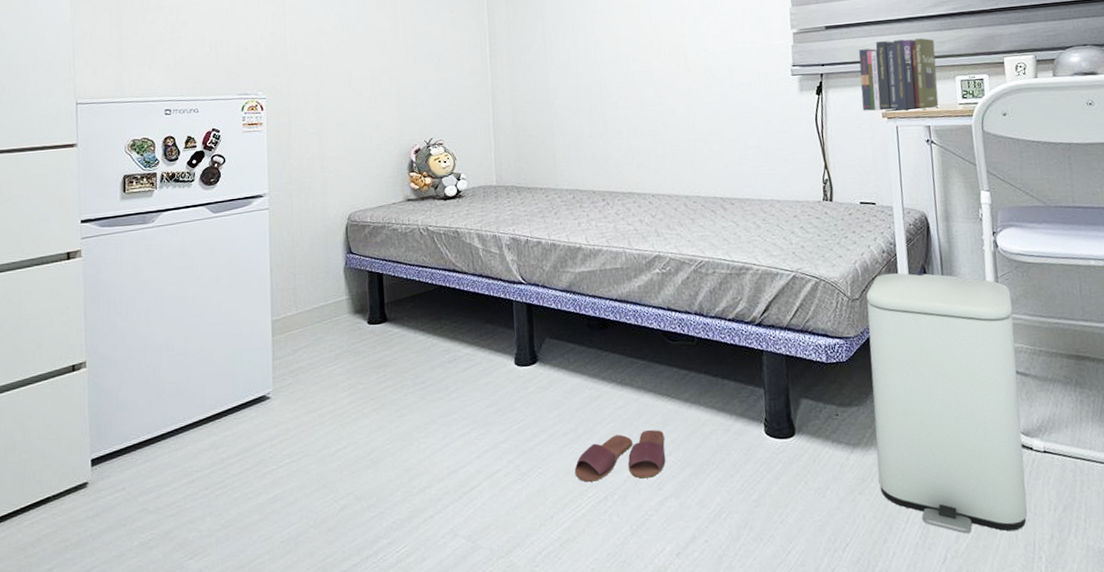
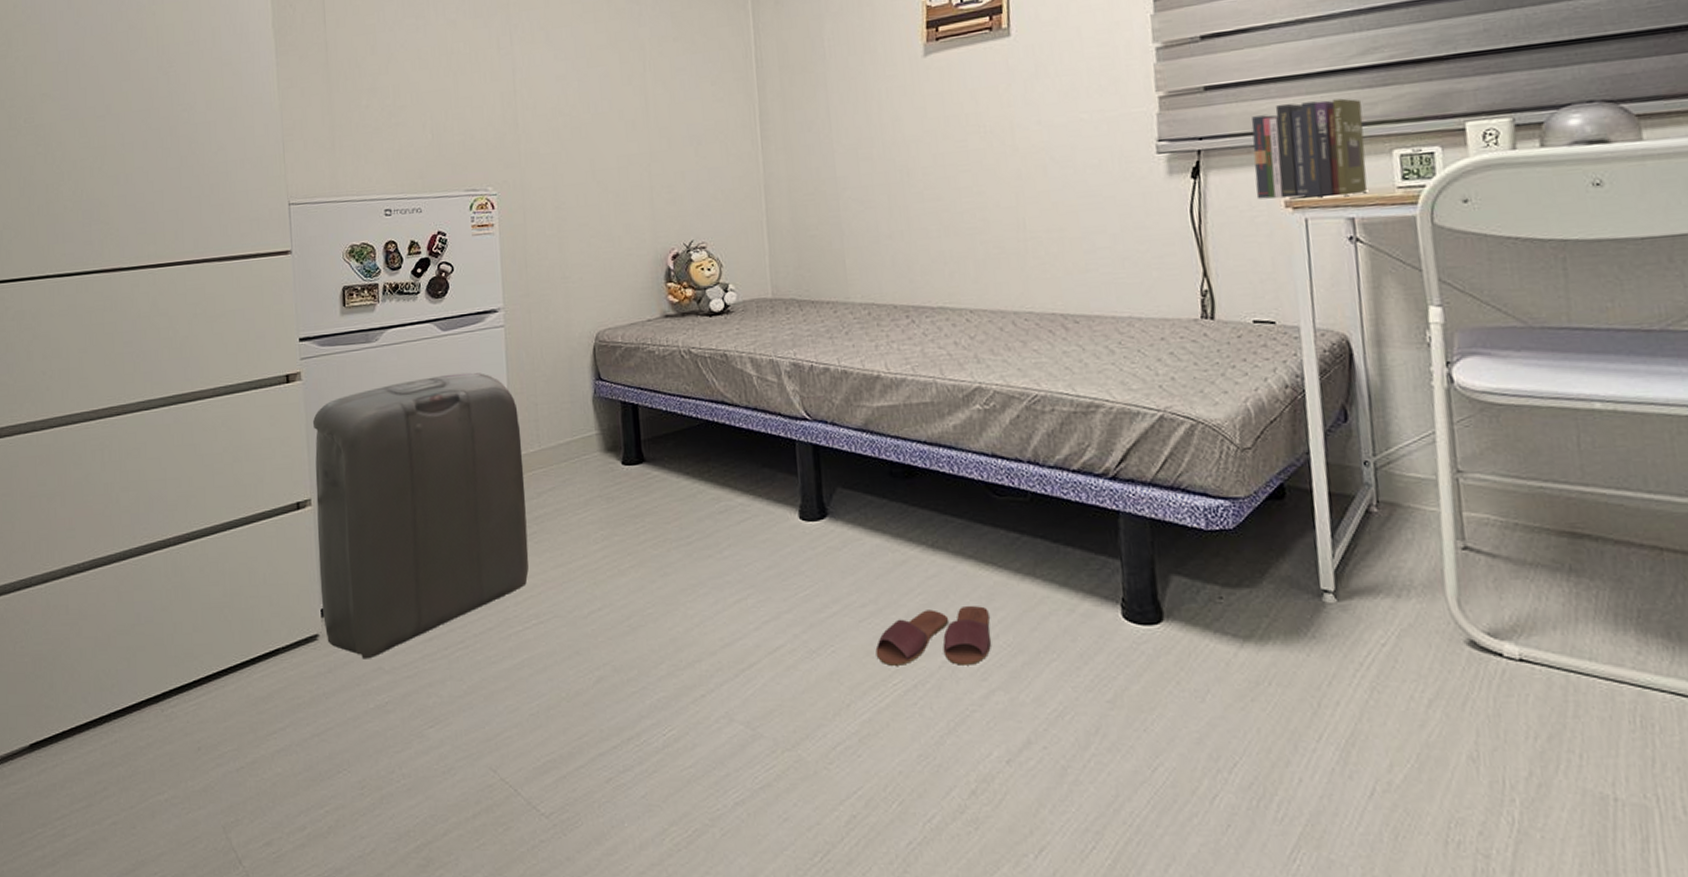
suitcase: none [90,248,284,502] -> present [312,372,529,659]
pedal bin: present [866,272,1027,534] -> none [1261,414,1494,763]

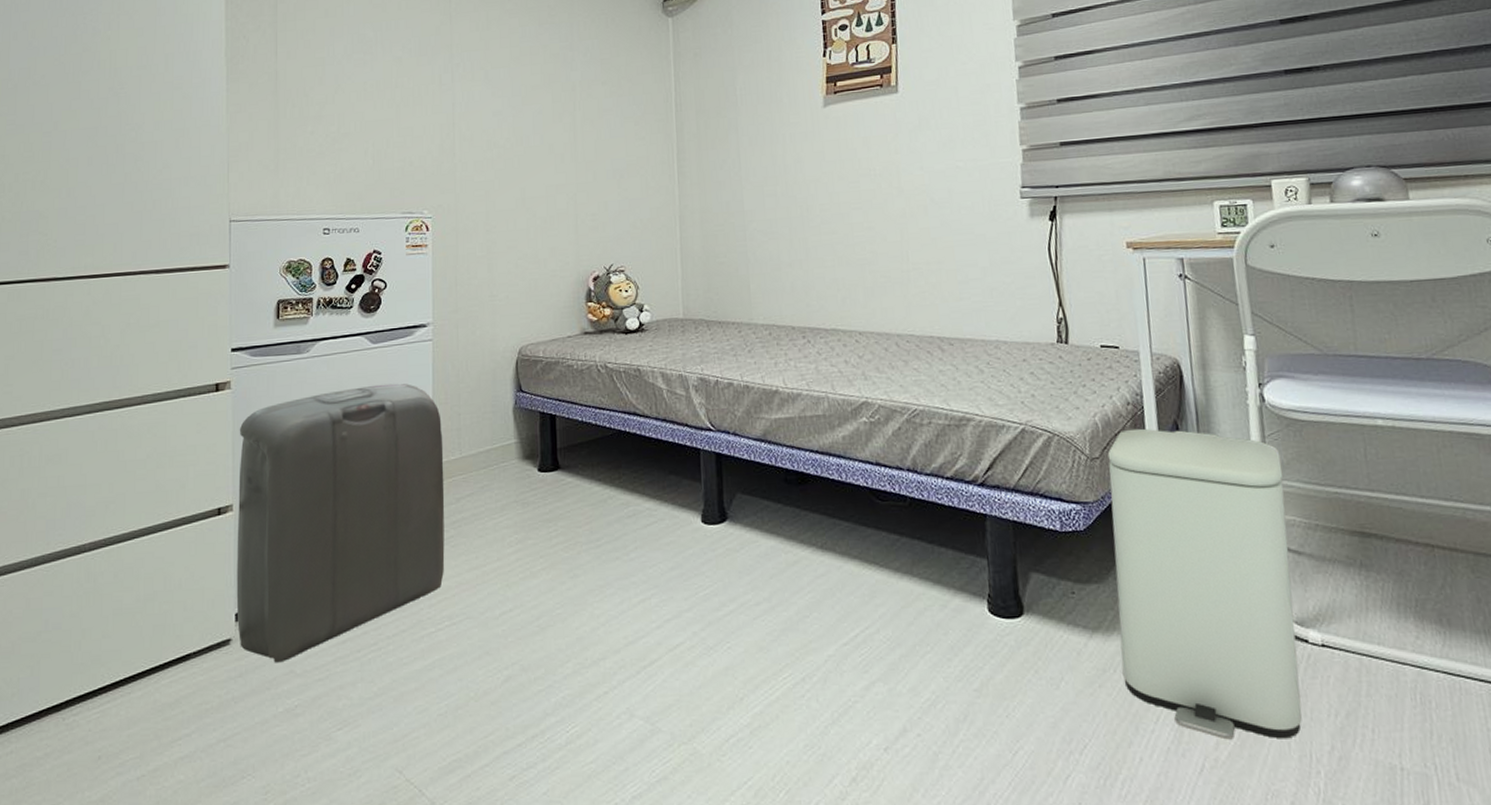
slippers: present [875,606,991,666] -> none [768,603,872,660]
books: present [1251,98,1368,199] -> none [1099,156,1194,241]
pedal bin: none [1261,414,1494,763] -> present [1107,428,1302,740]

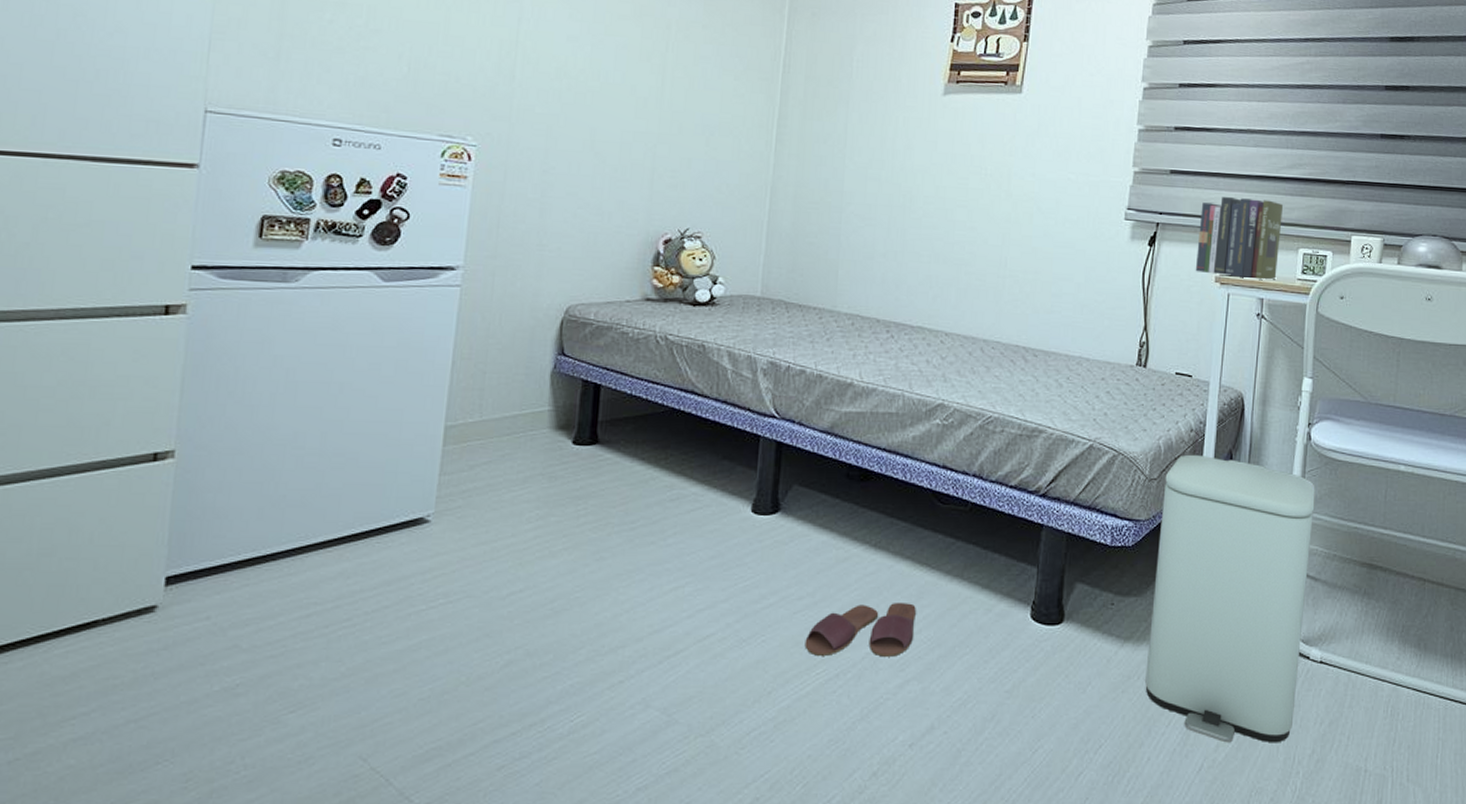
suitcase: present [236,383,445,663] -> none [167,329,462,636]
slippers: none [768,603,872,660] -> present [804,603,916,657]
books: none [1099,156,1194,241] -> present [1195,197,1284,280]

